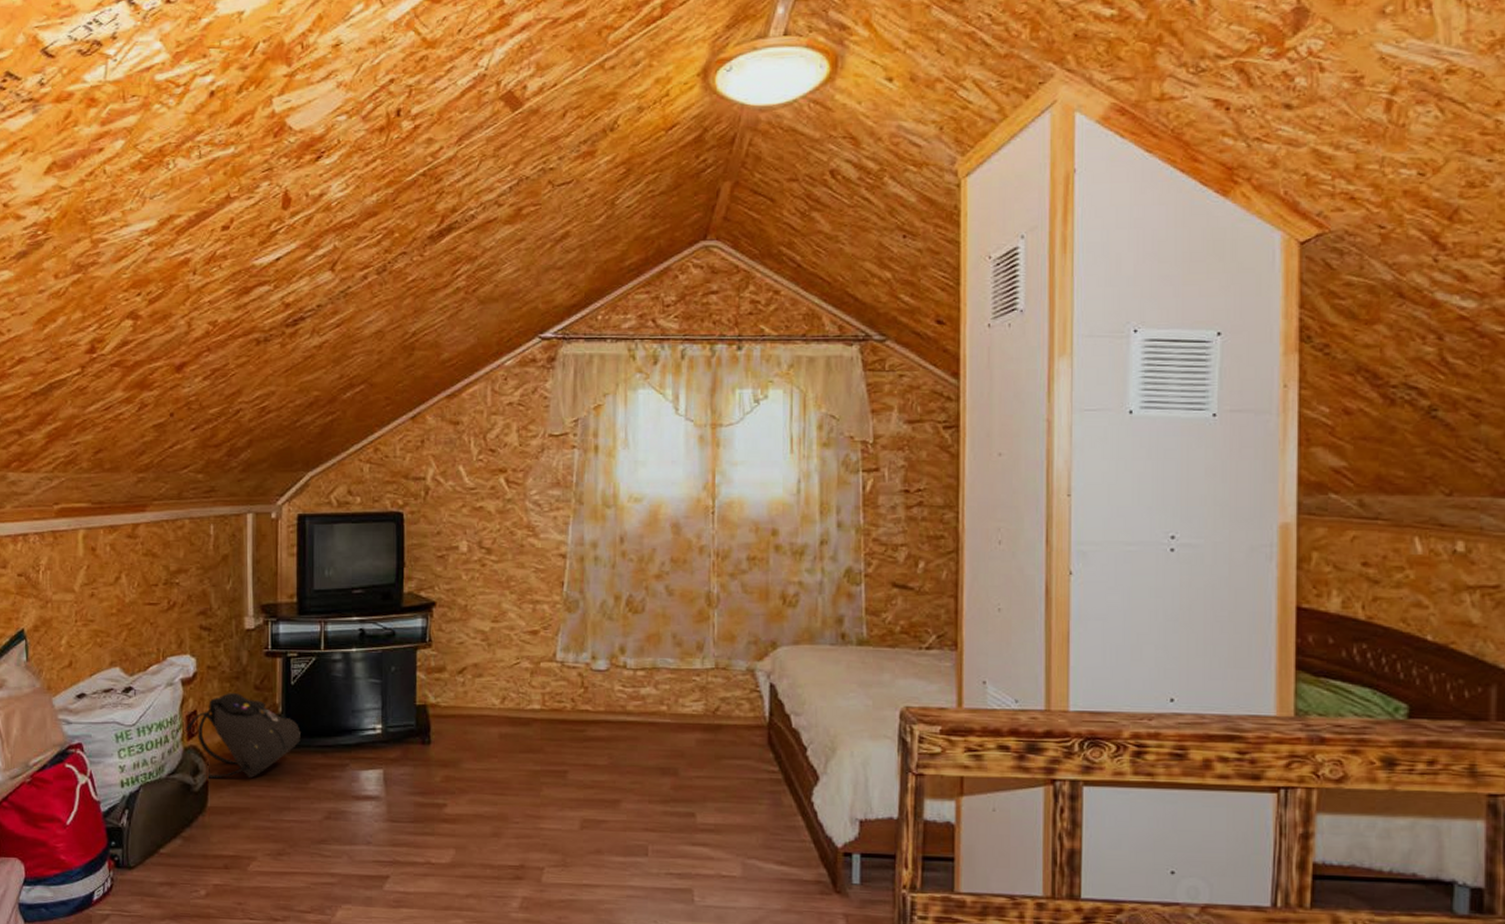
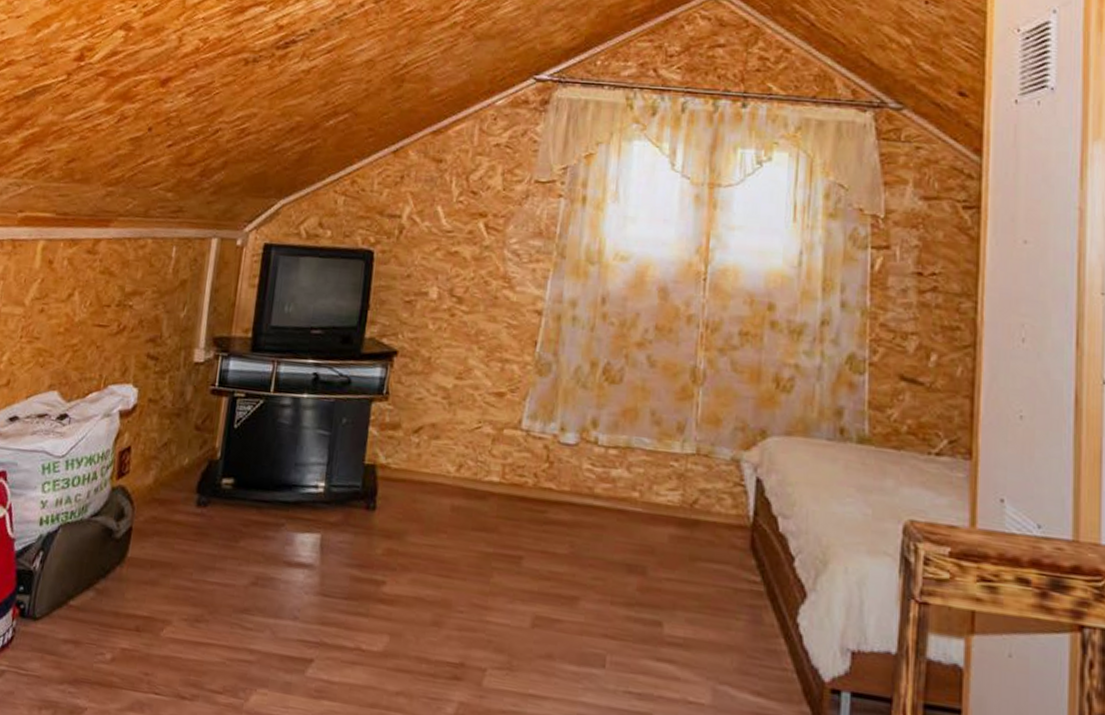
backpack: present [185,693,301,779] -> none [116,430,238,530]

